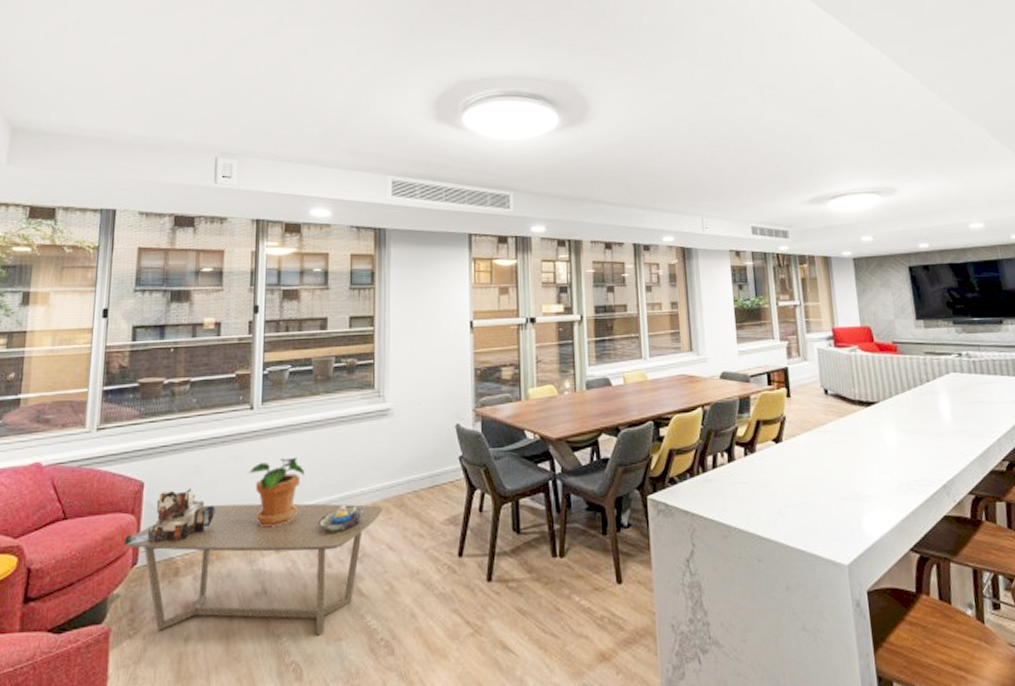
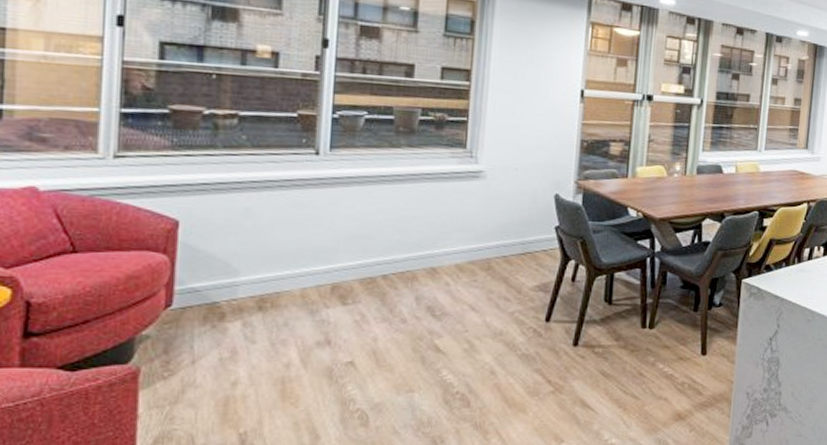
ruined building: present [123,489,216,545] -> none [152,231,271,286]
coffee table: present [124,503,383,636] -> none [154,251,467,387]
potted plant: present [248,457,304,528] -> none [311,209,379,280]
decorative bowl: present [318,503,366,532] -> none [392,262,448,289]

